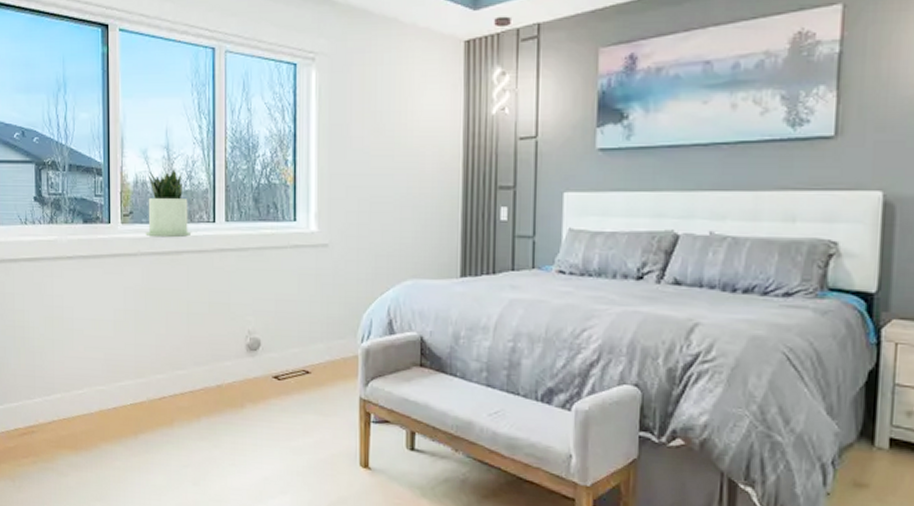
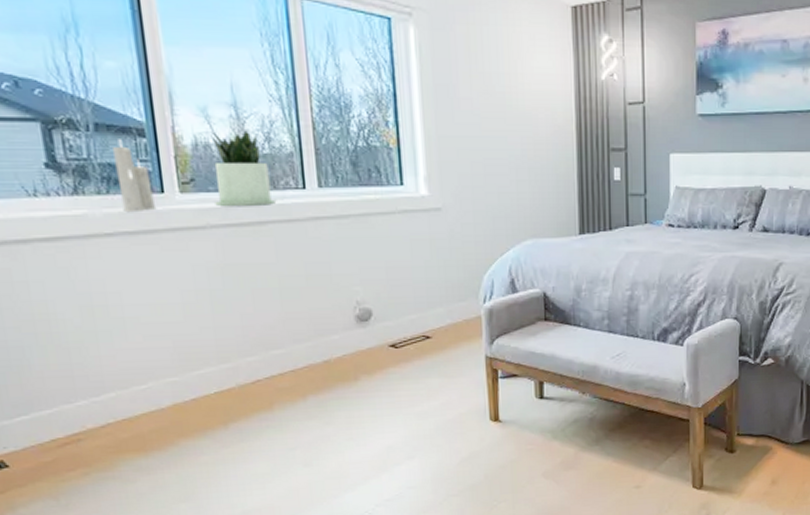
candle: none [79,177,104,240] -> present [113,139,157,213]

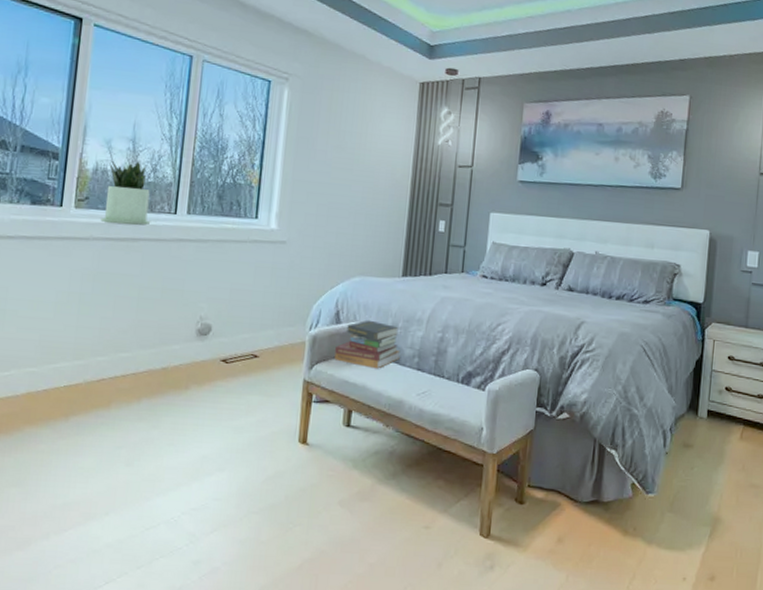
candle: present [113,139,157,213] -> none [27,159,54,222]
books: none [516,285,588,336] -> present [334,320,401,369]

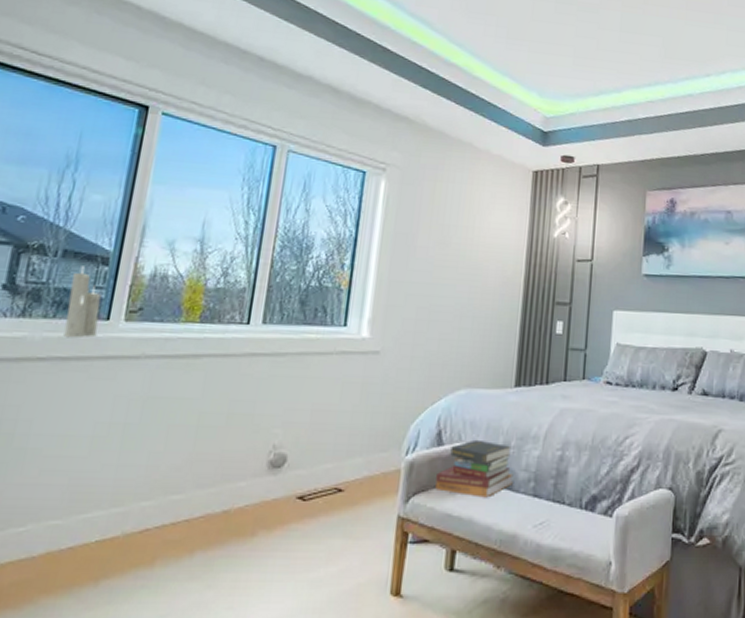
candle: none [27,159,54,222] -> present [63,266,101,339]
planter: present [100,160,151,226] -> none [156,264,219,340]

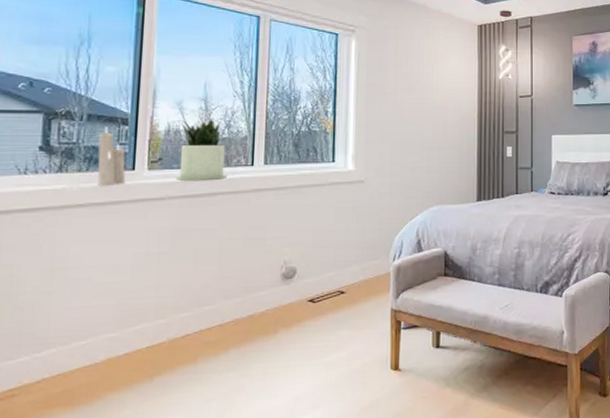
planter: none [156,264,219,340] -> present [176,119,228,182]
books: present [435,439,514,498] -> none [419,245,481,290]

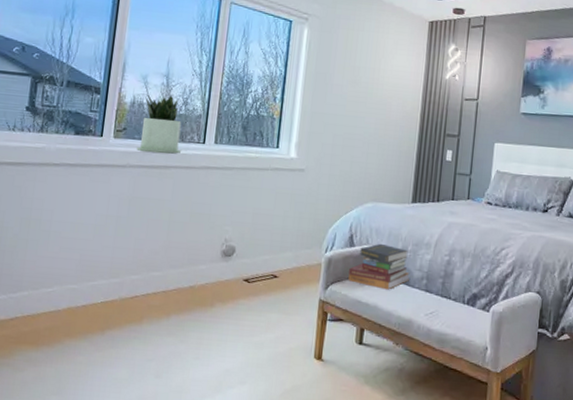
candle: present [97,127,126,187] -> none [71,94,96,150]
books: none [419,245,481,290] -> present [348,243,410,290]

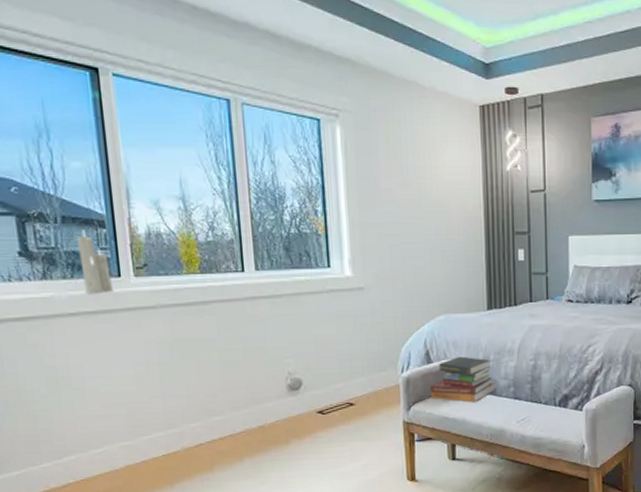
candle: none [71,94,96,150] -> present [77,230,114,295]
planter: present [136,94,182,155] -> none [160,220,219,289]

